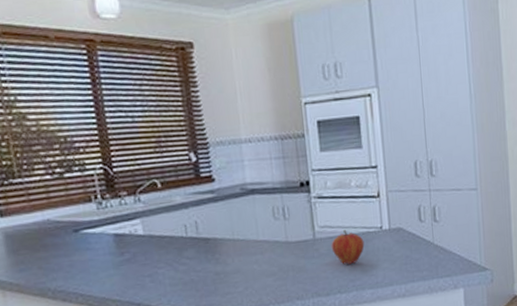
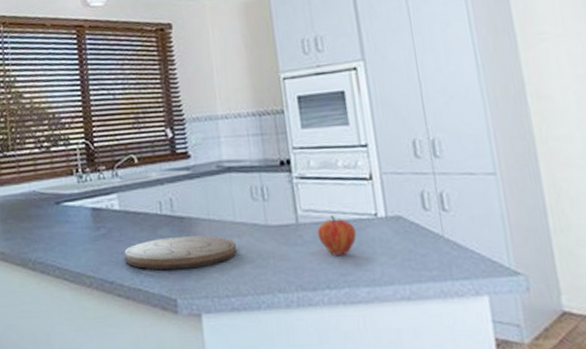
cutting board: none [150,254,260,289] -> present [124,235,237,270]

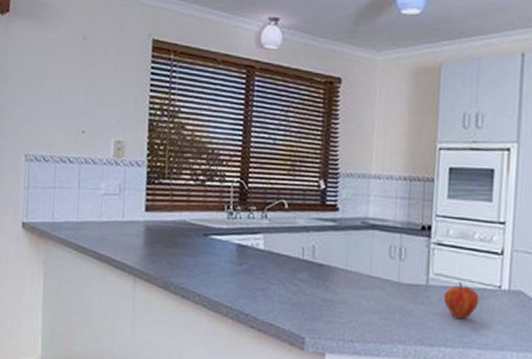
cutting board: present [124,235,237,270] -> none [262,281,367,312]

